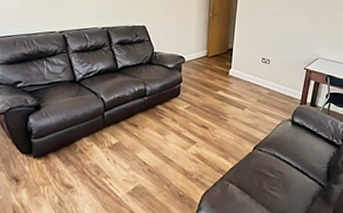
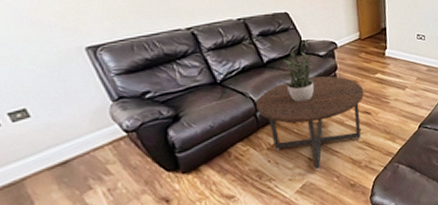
coffee table: none [105,87,204,175] -> present [256,76,365,170]
potted plant: none [135,60,162,108] -> present [283,50,315,102]

